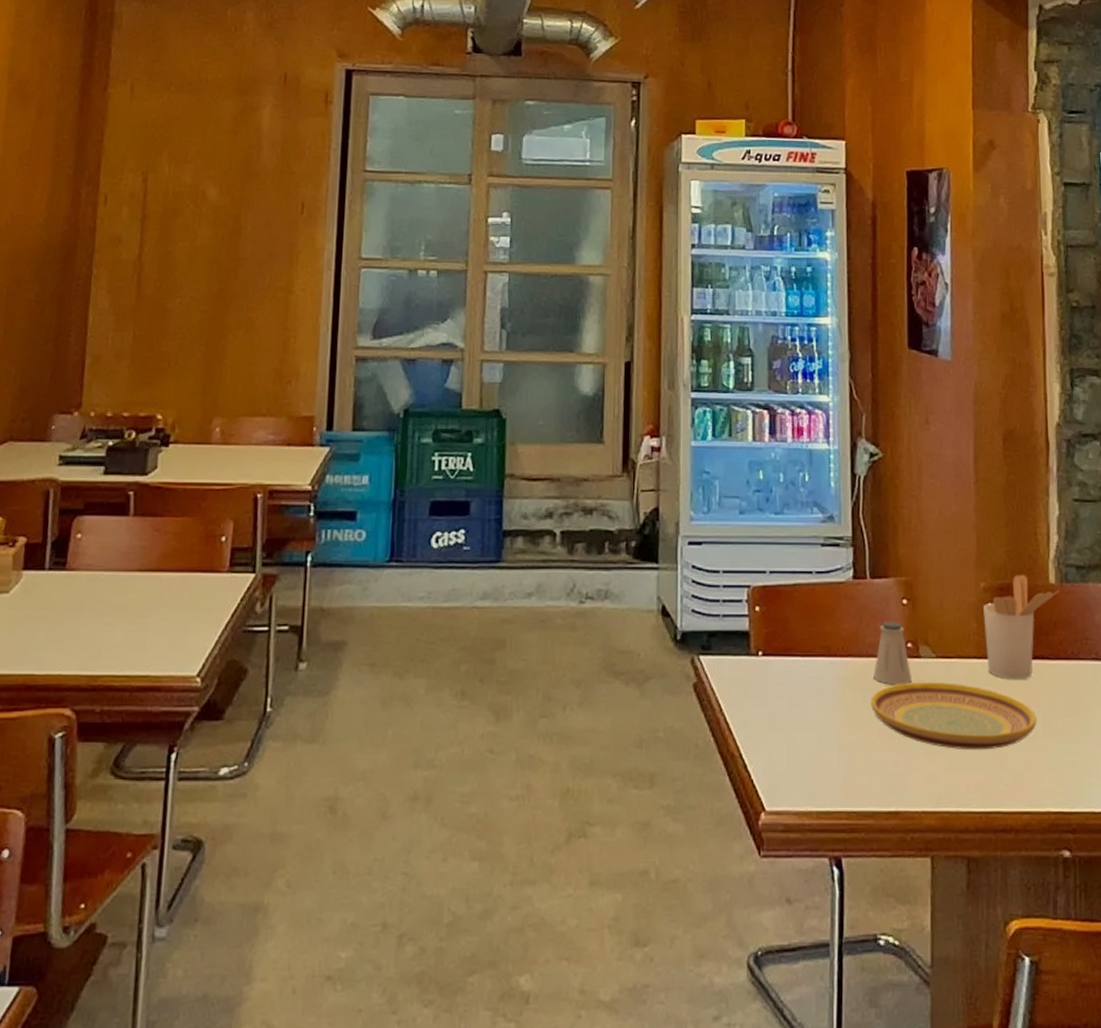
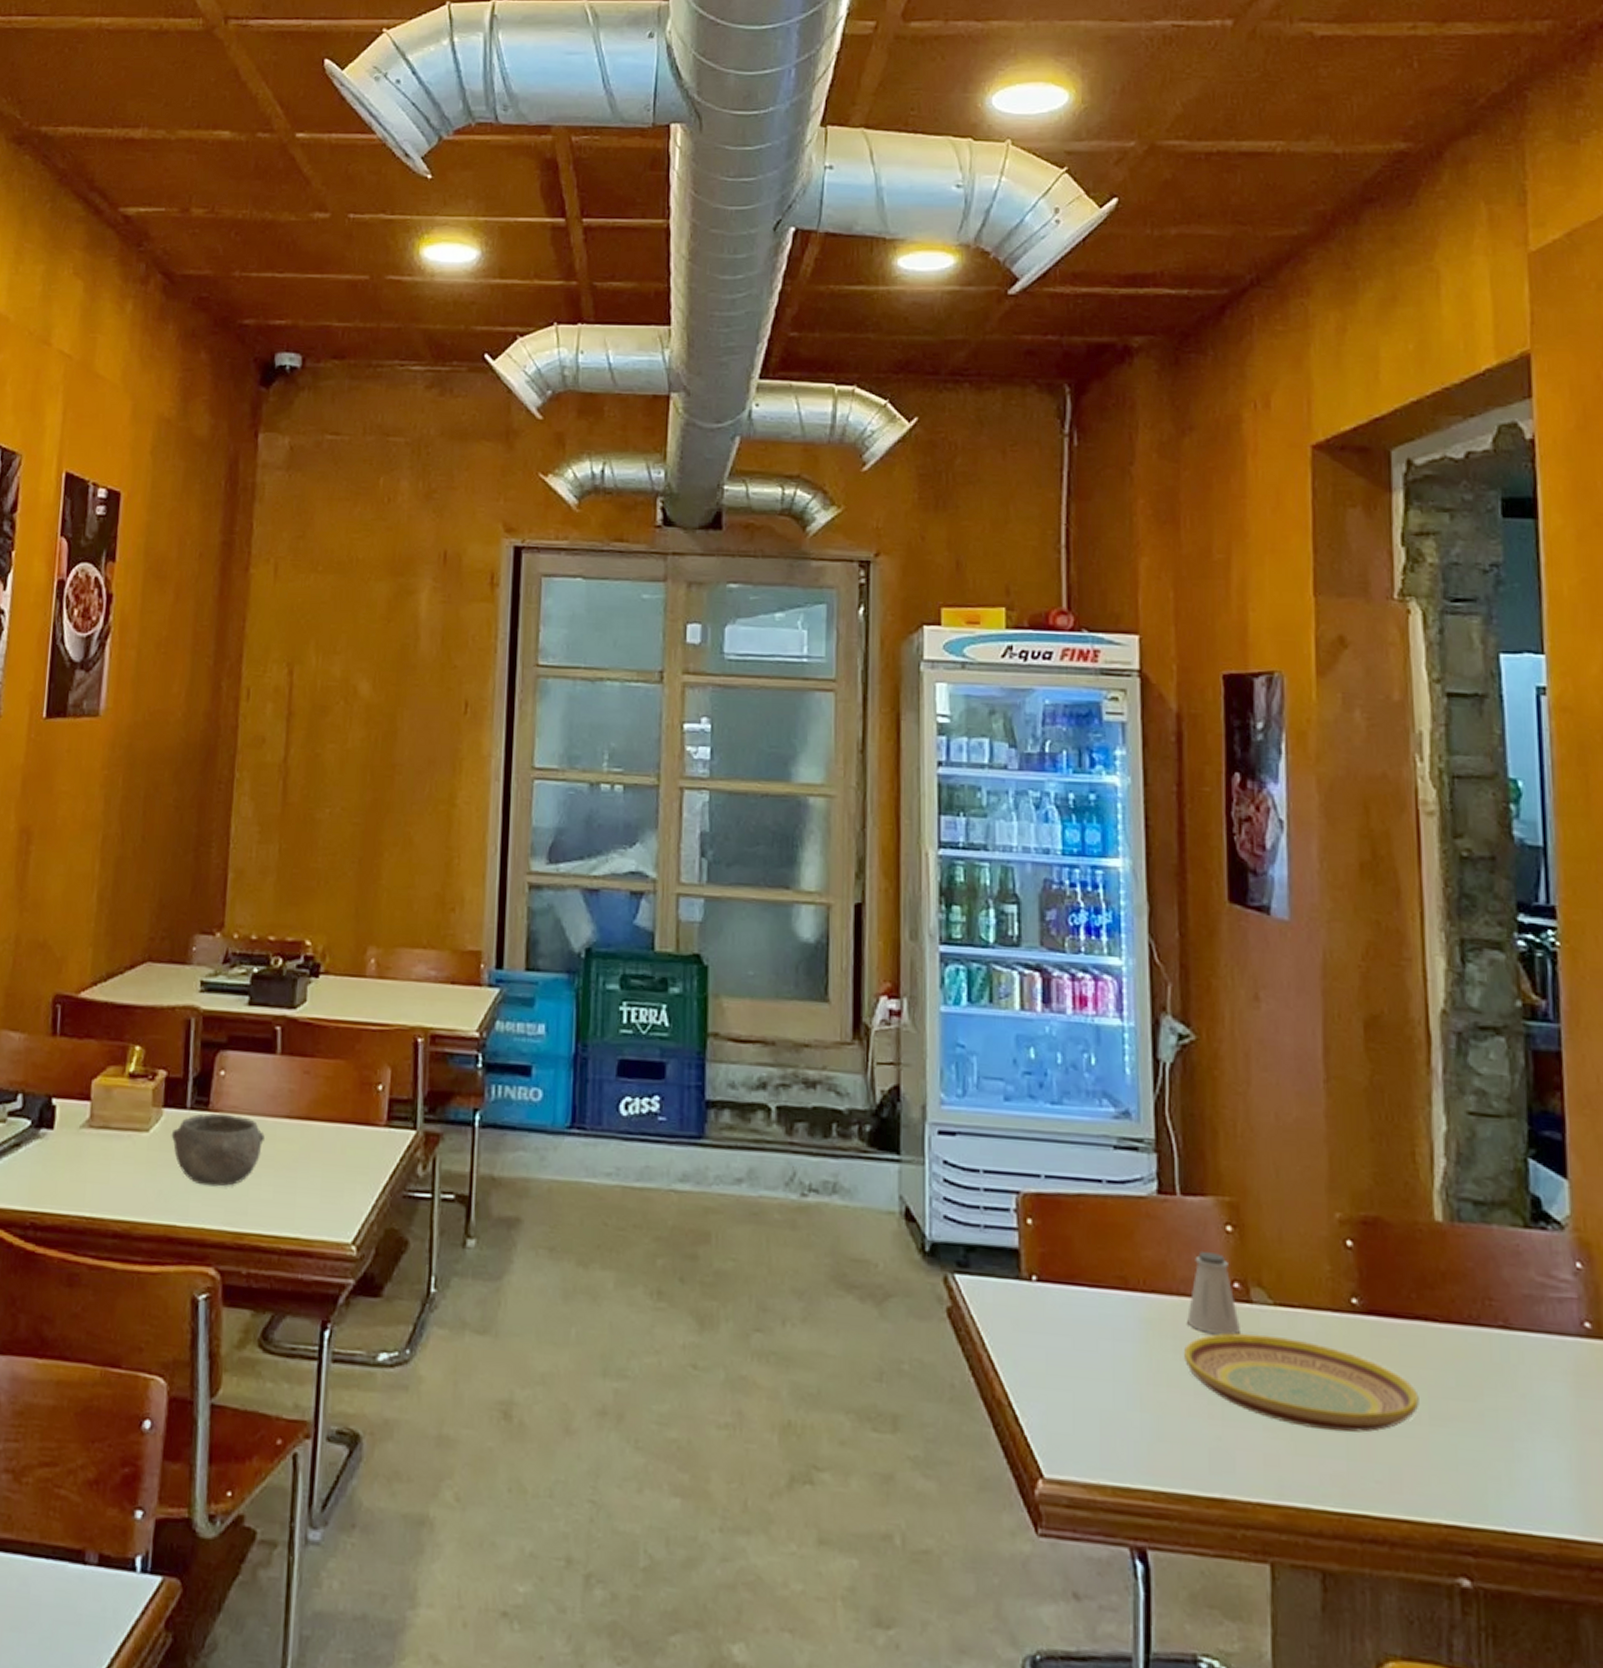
bowl: none [30,571,118,637] -> present [171,1113,265,1187]
utensil holder: present [983,574,1059,680] -> none [1340,1205,1449,1345]

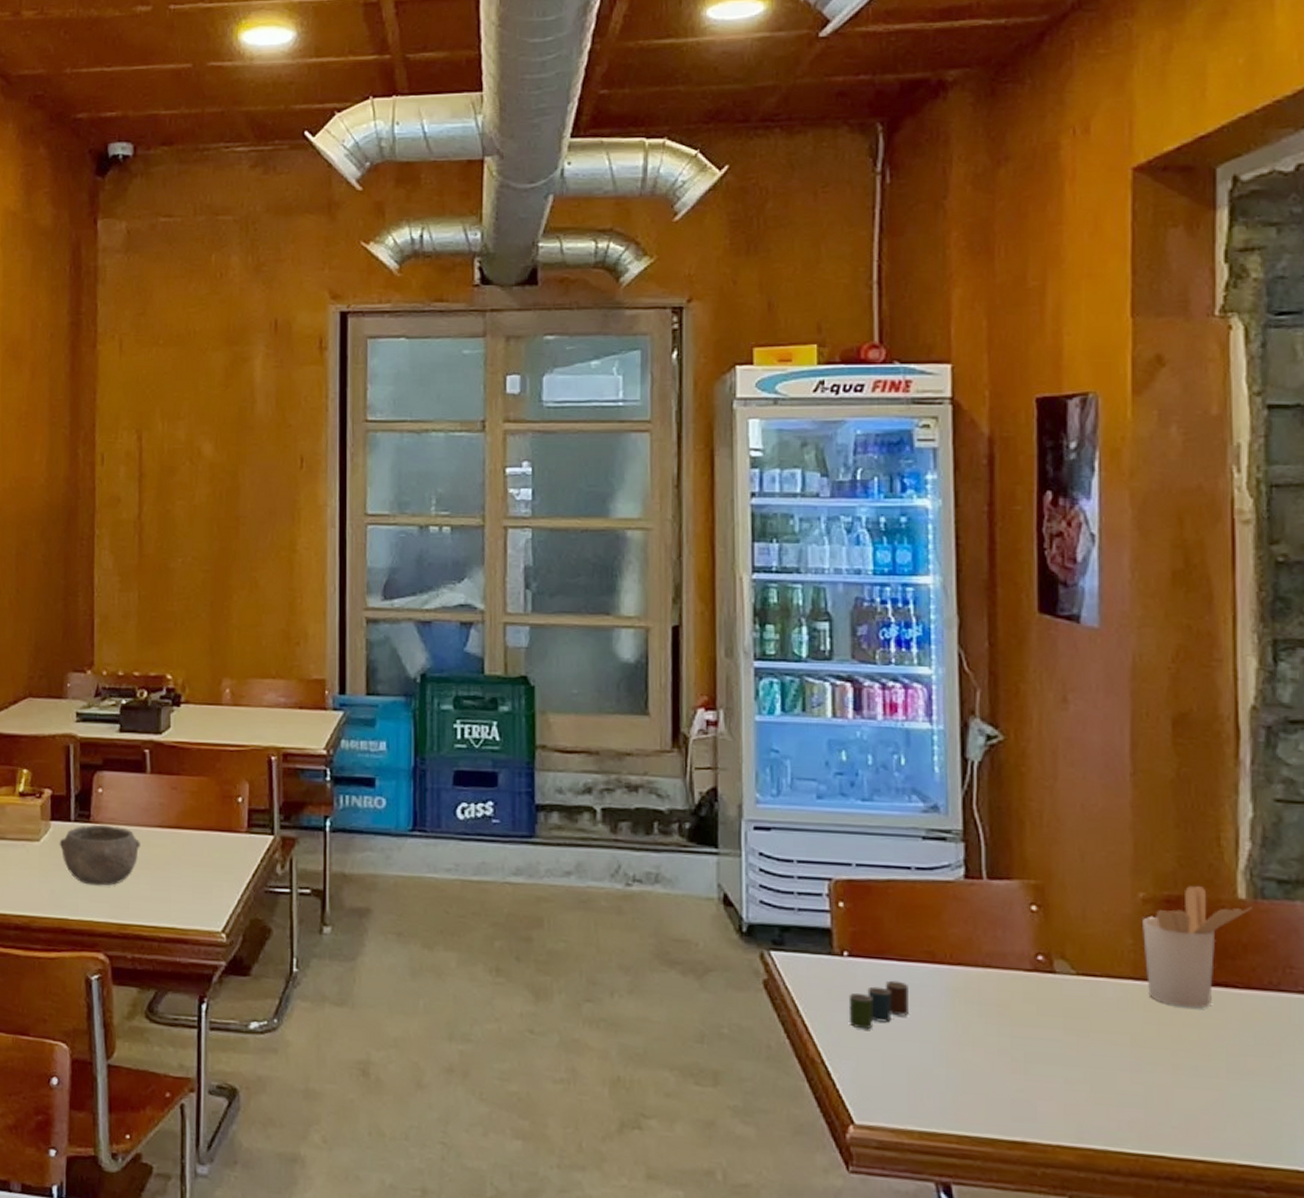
cup: none [1037,1309,1100,1367] -> present [848,980,909,1030]
plate: present [1183,1333,1419,1433] -> none [987,999,1217,1085]
saltshaker: present [1187,1252,1240,1336] -> none [992,929,1043,1002]
utensil holder: none [1340,1205,1449,1345] -> present [1143,885,1252,1009]

